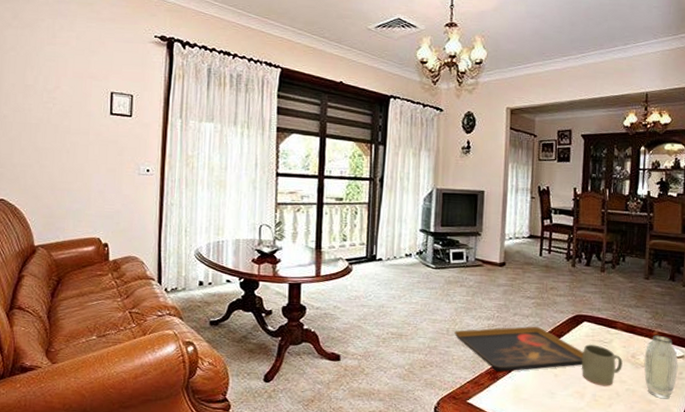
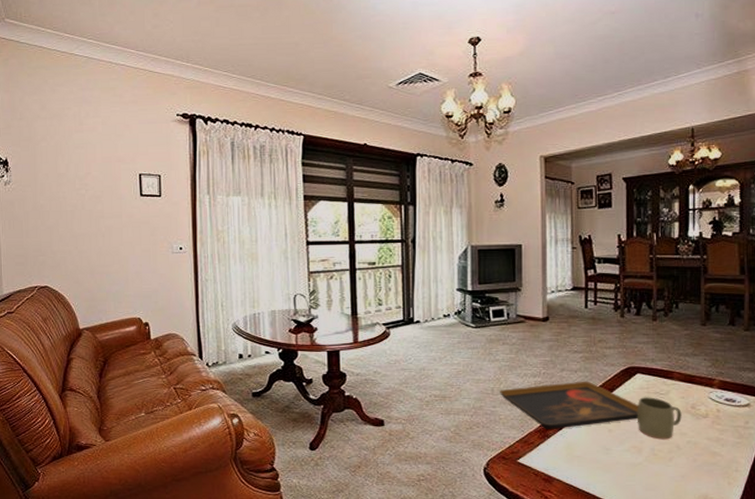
vase: present [644,335,678,399] -> none [705,383,744,450]

